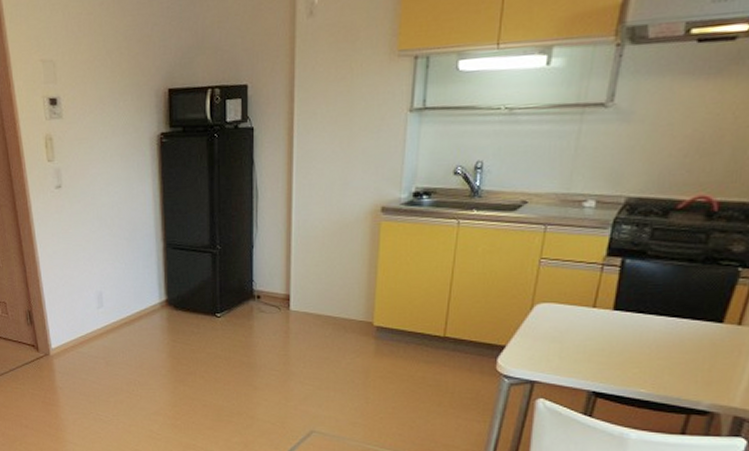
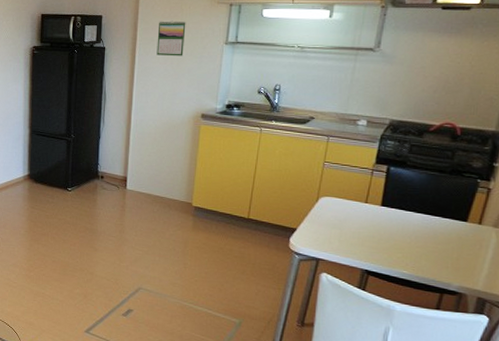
calendar: none [320,84,358,134] -> present [156,20,186,56]

